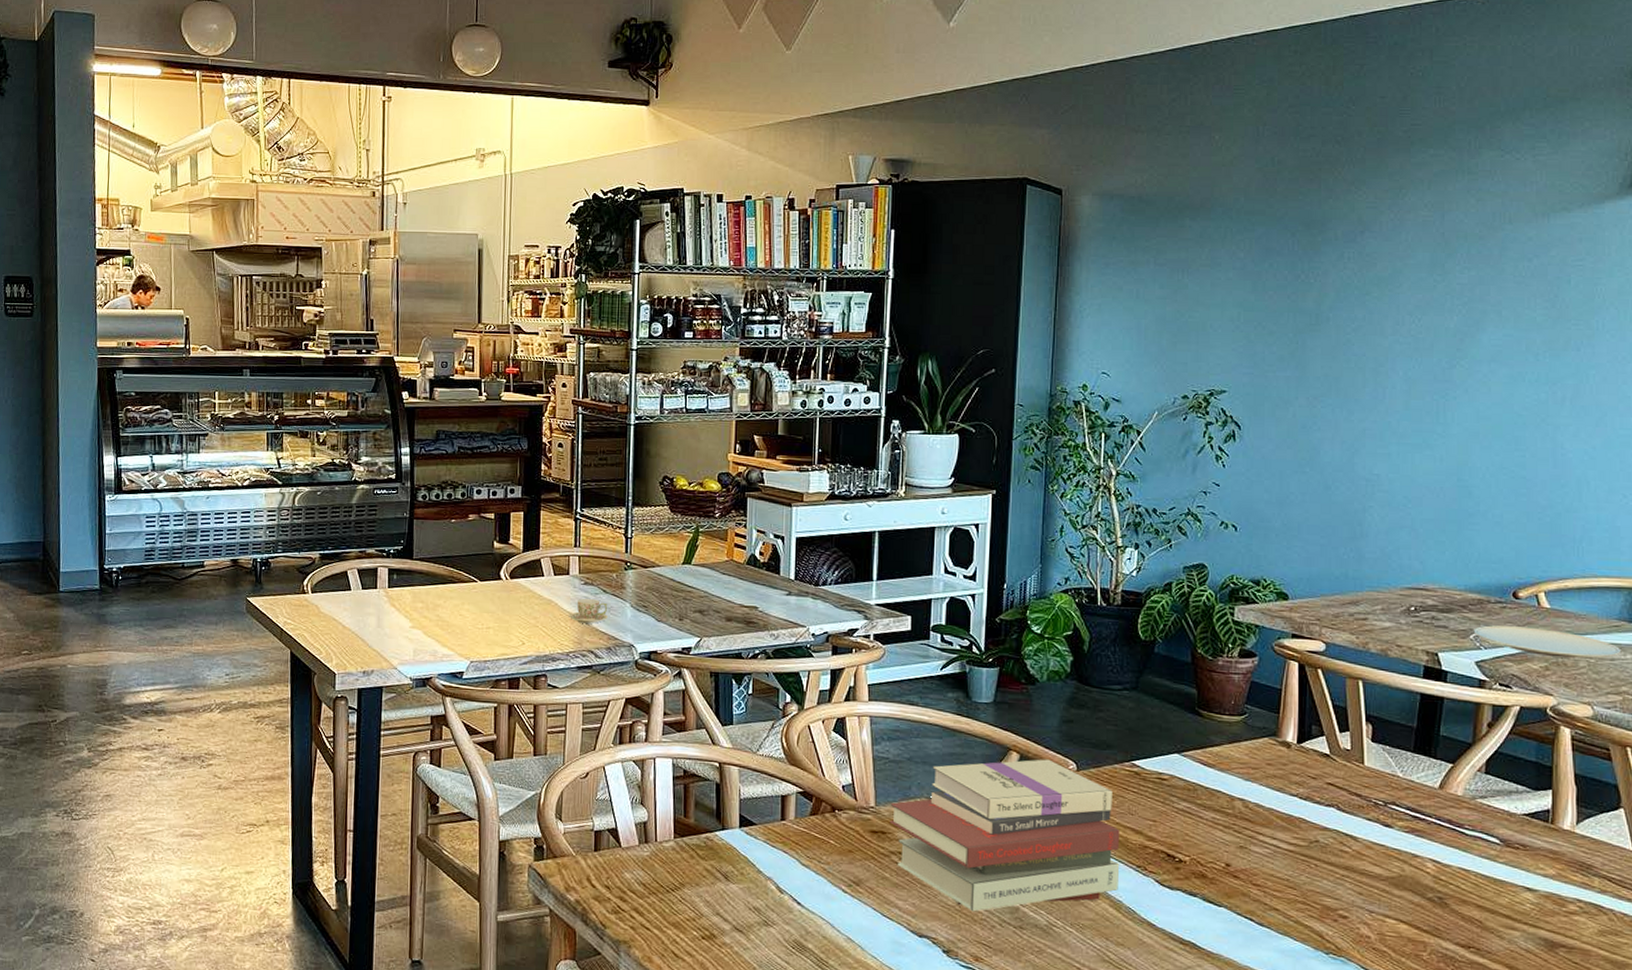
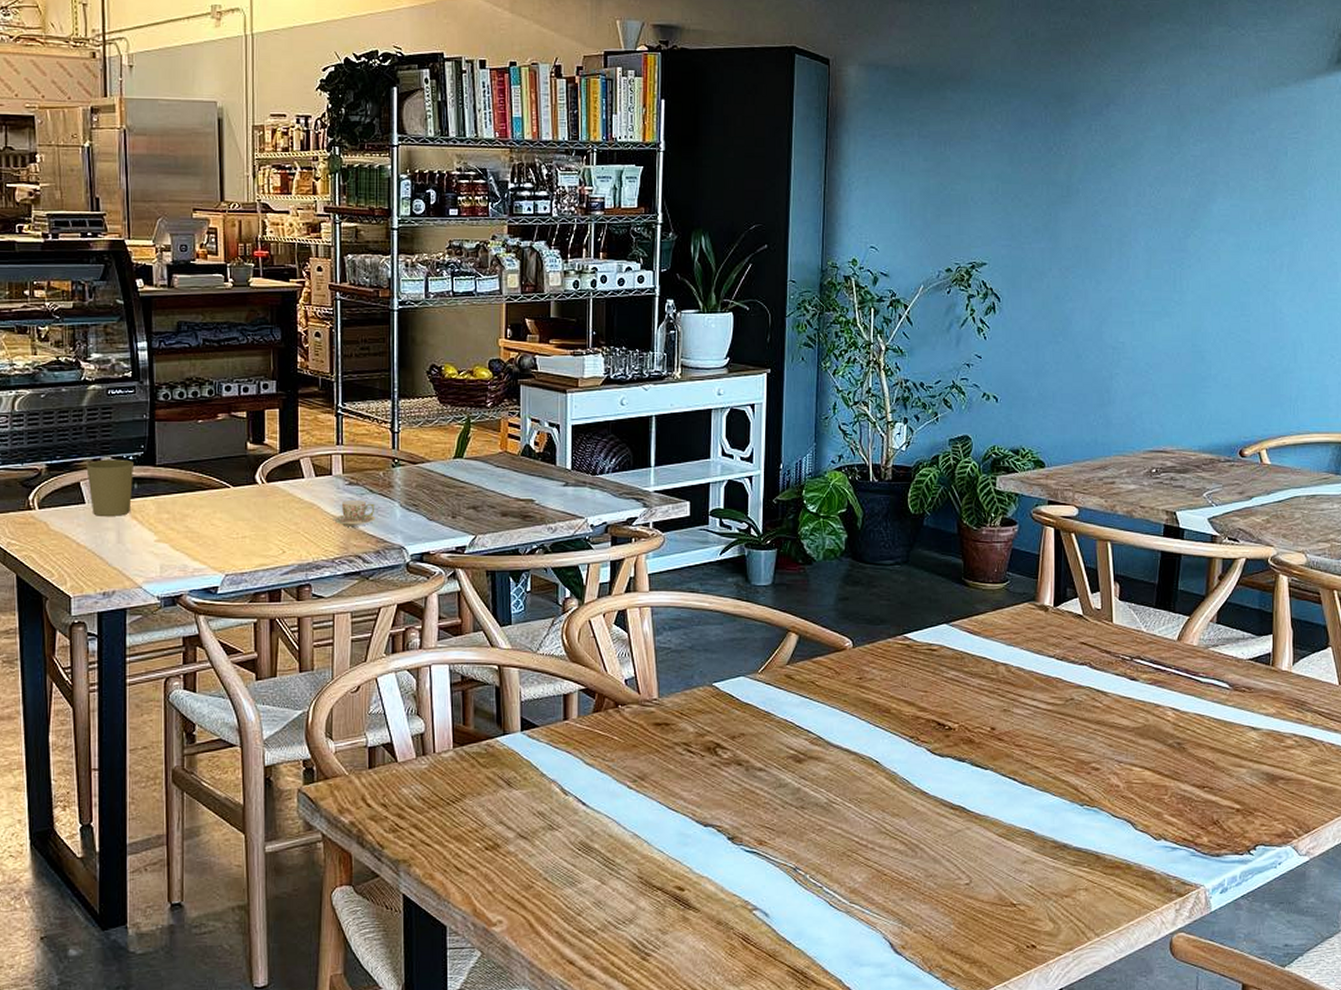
dixie cup: none [353,551,394,603] -> present [86,459,133,516]
books: present [889,759,1120,912] -> none [673,638,894,796]
plate: present [1473,625,1622,659] -> none [1206,483,1330,510]

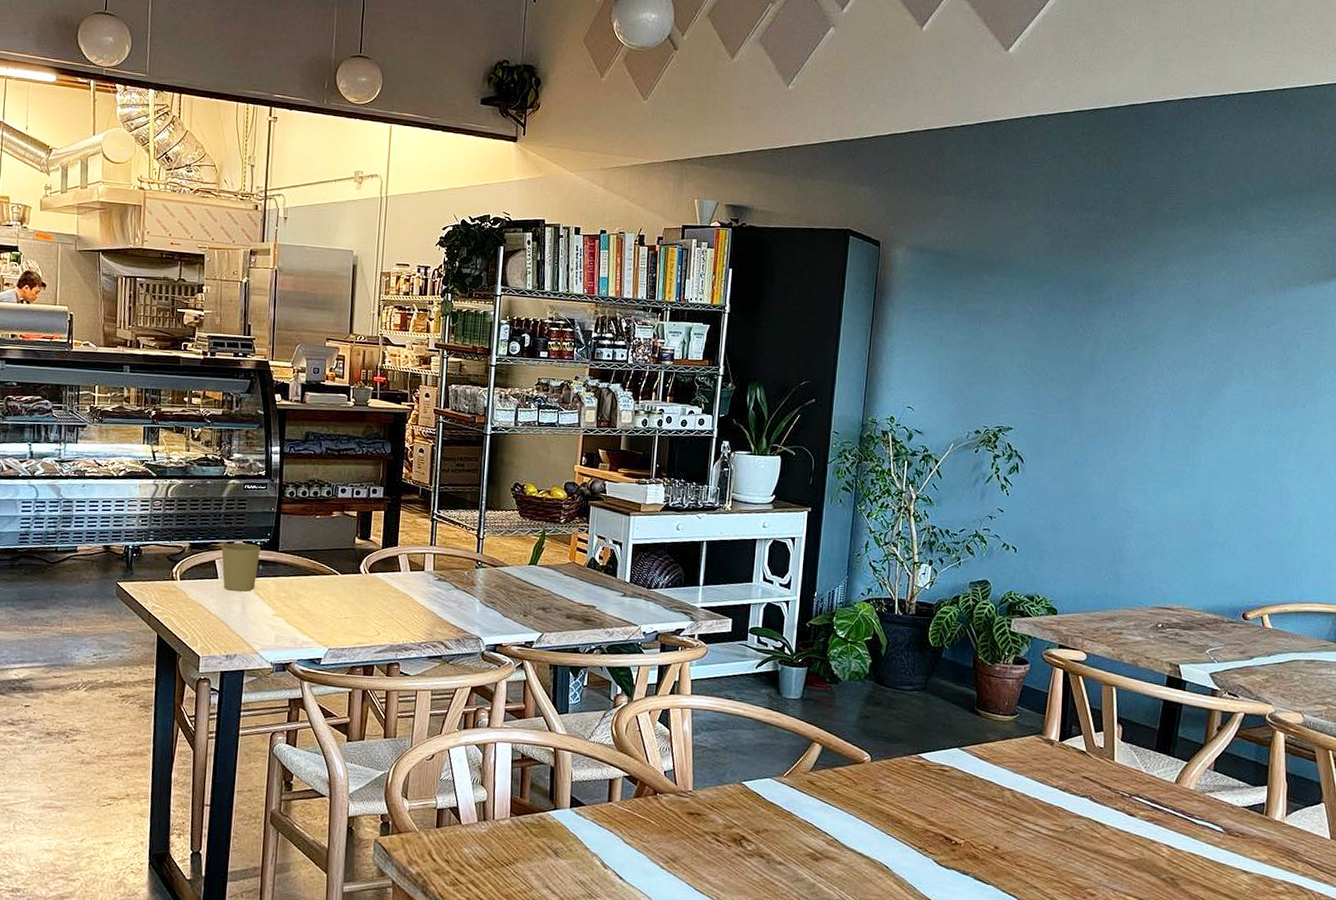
teacup: present [332,499,375,526] -> none [422,593,459,617]

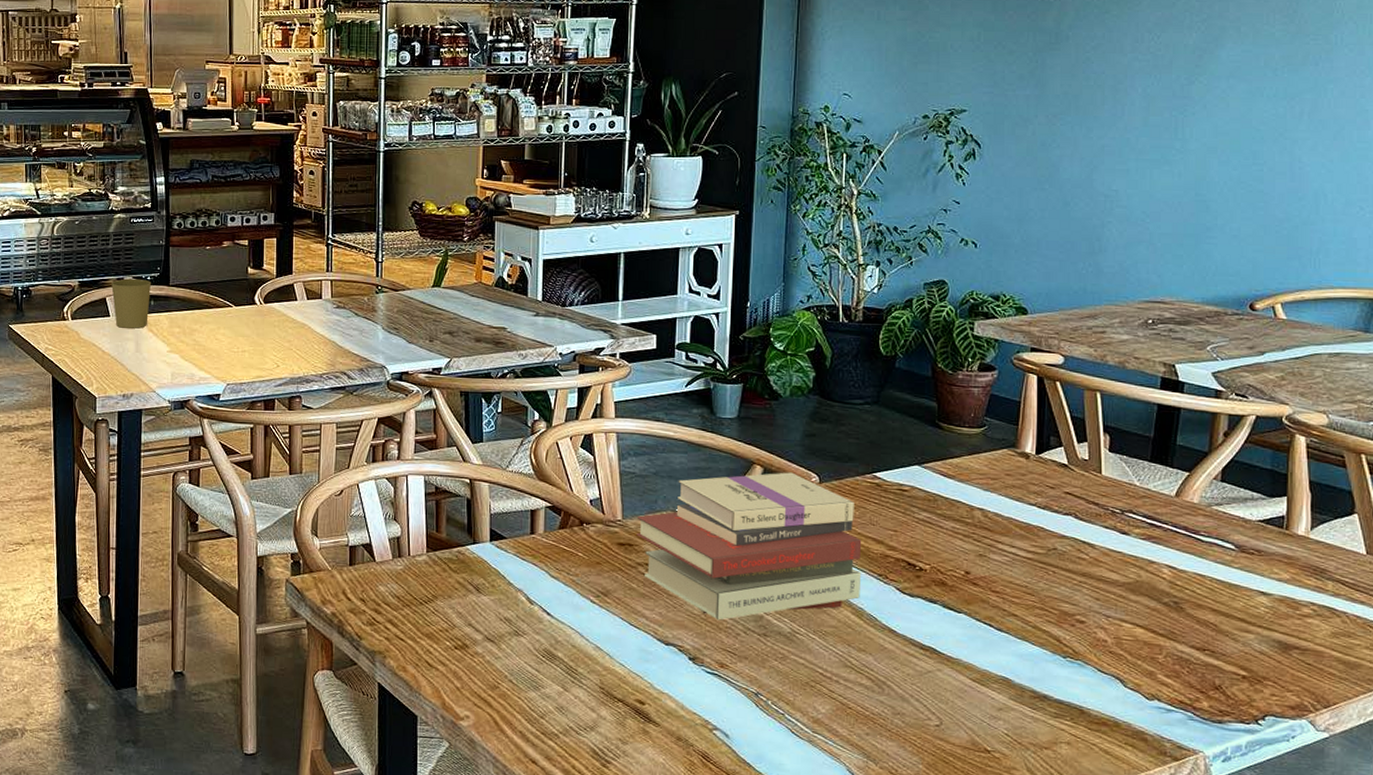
books: none [705,750,906,887] -> present [636,472,862,621]

